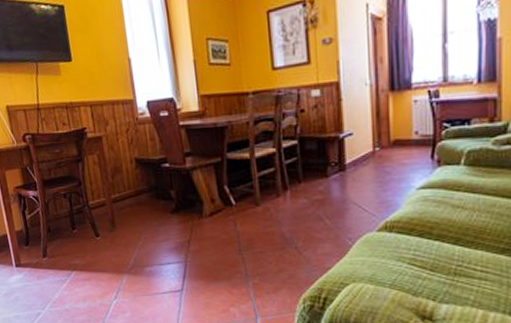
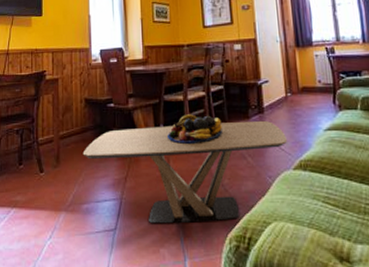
coffee table: none [139,179,371,285] -> present [82,120,287,224]
fruit bowl: none [233,173,296,206] -> present [168,114,222,144]

